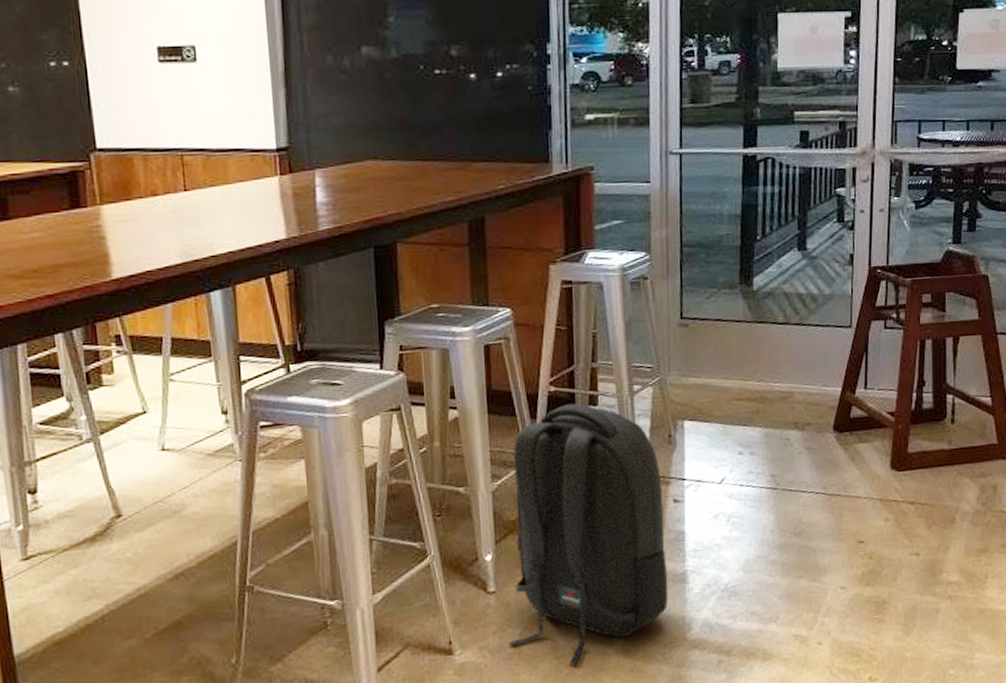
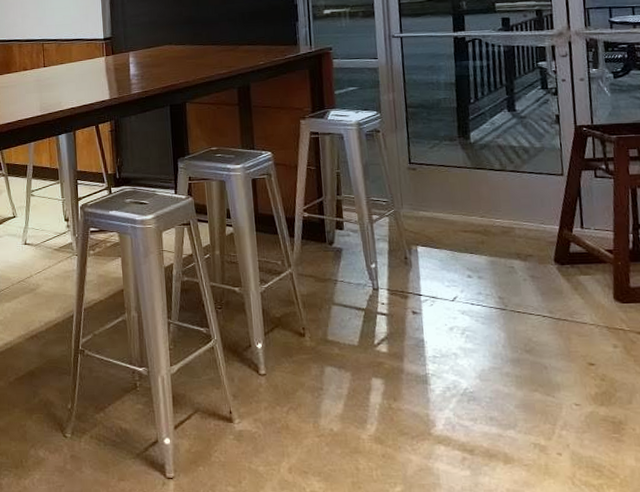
backpack: present [508,403,669,666] -> none [277,227,413,445]

